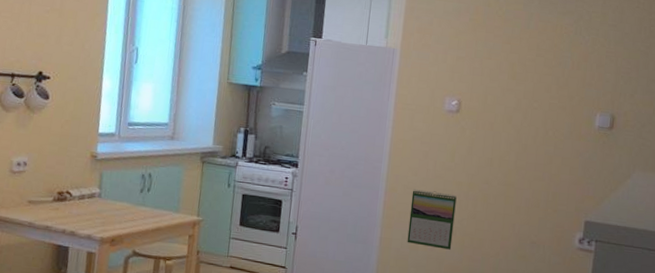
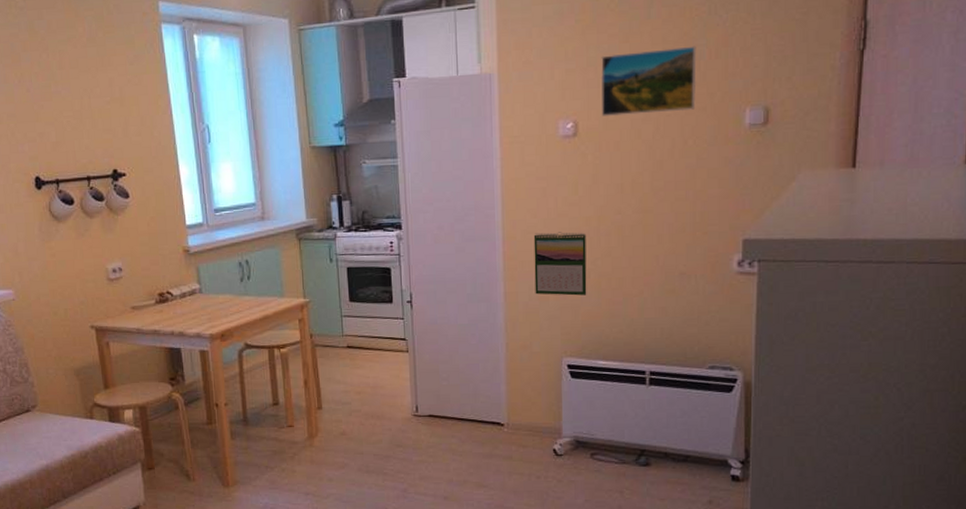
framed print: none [482,51,563,107] -> present [600,46,697,117]

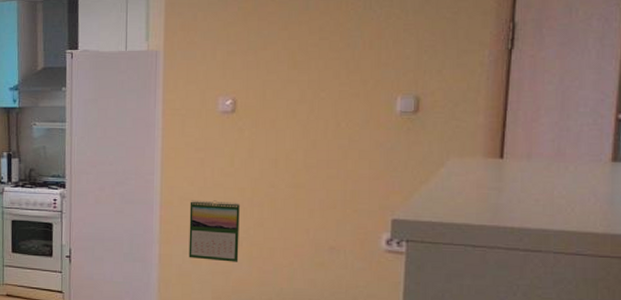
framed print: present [600,46,697,117] -> none [259,36,351,97]

